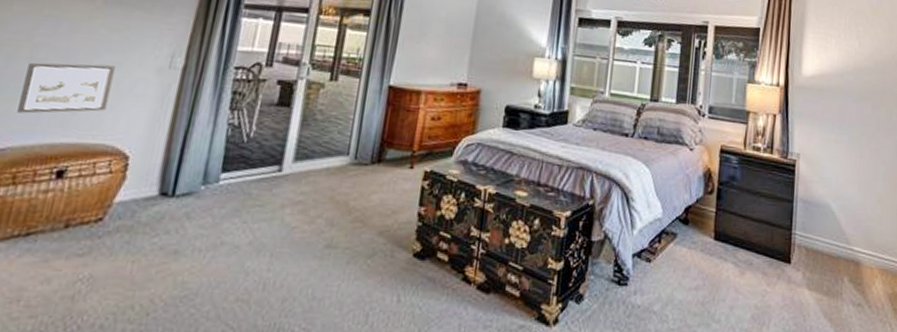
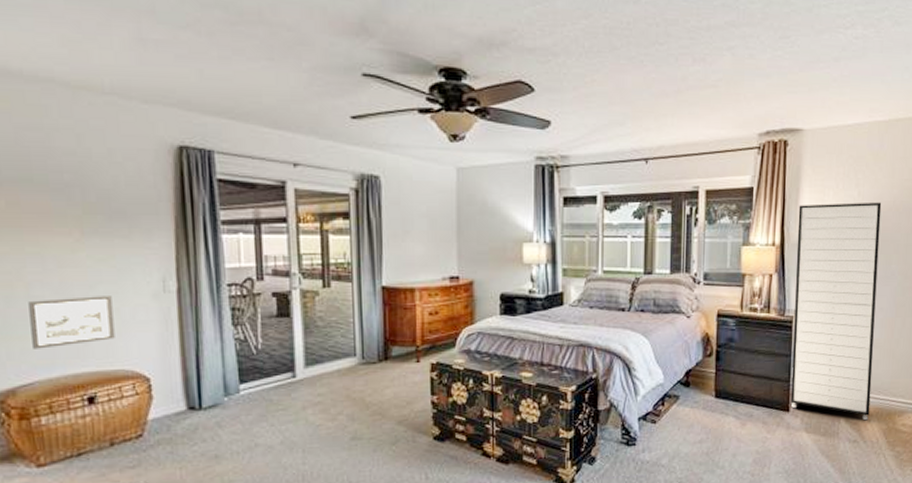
storage cabinet: none [792,49,882,282] -> present [791,202,882,421]

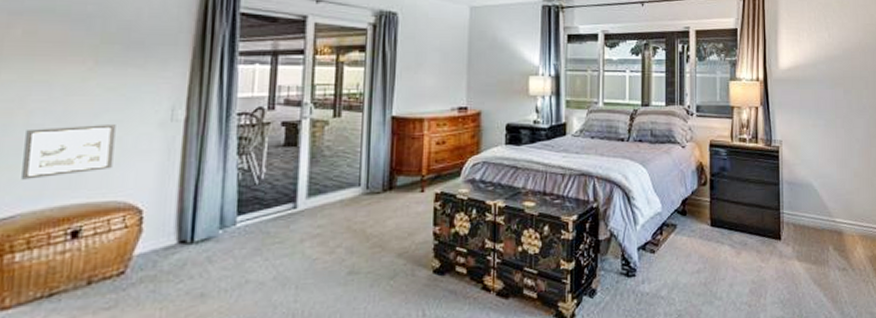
storage cabinet: present [791,202,882,421] -> none [778,43,855,248]

